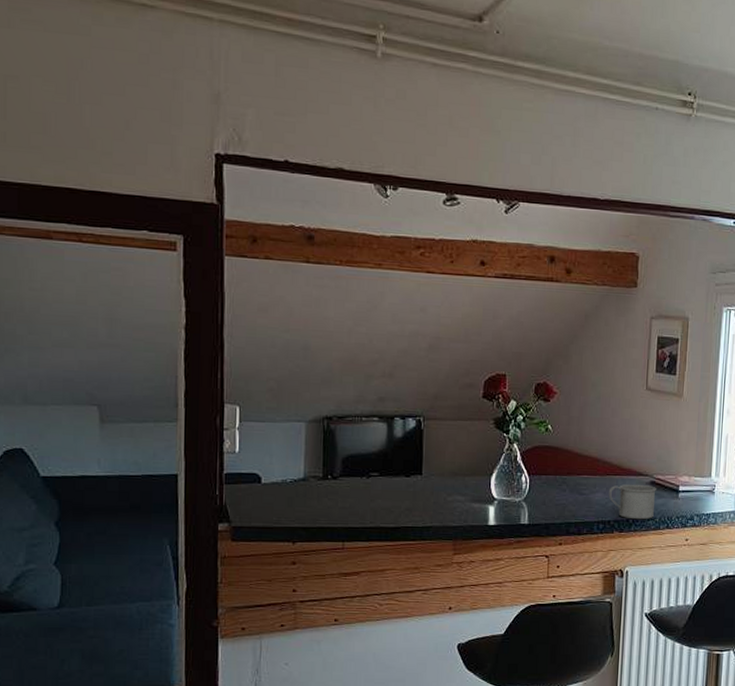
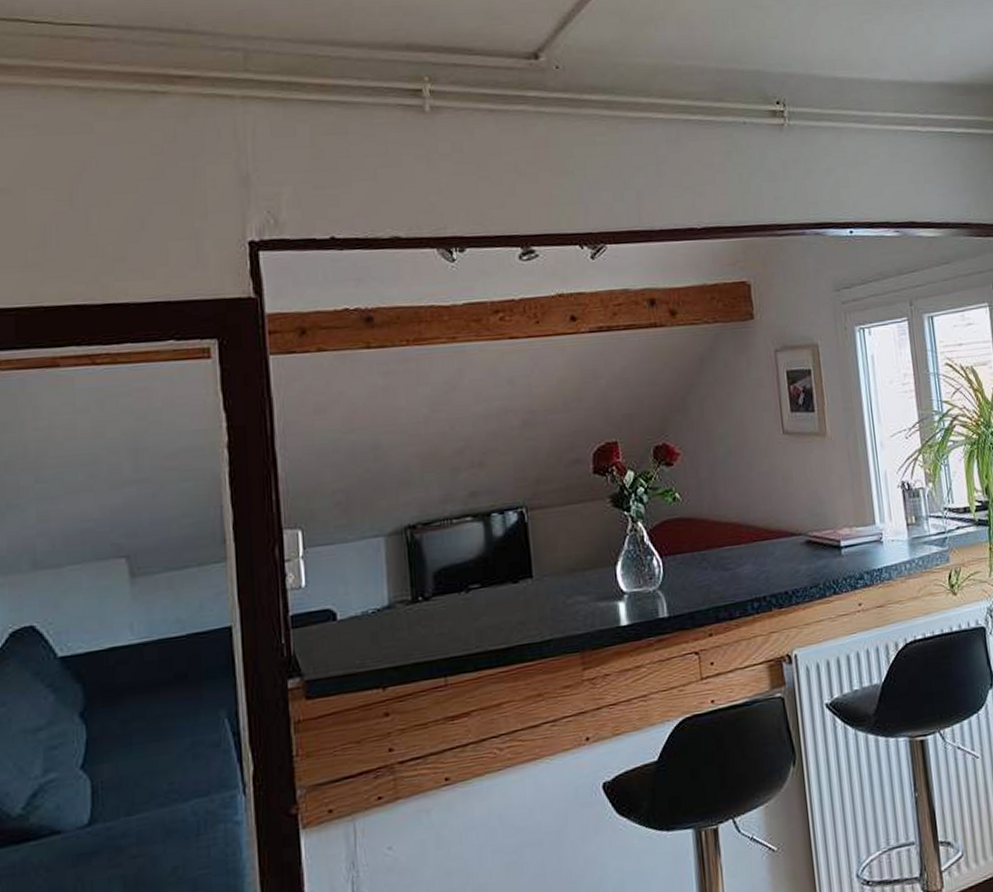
mug: present [608,484,656,520] -> none [758,546,816,590]

